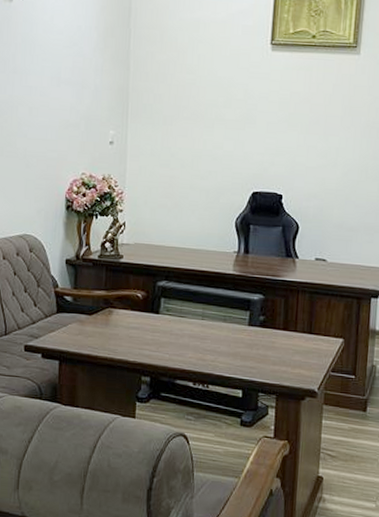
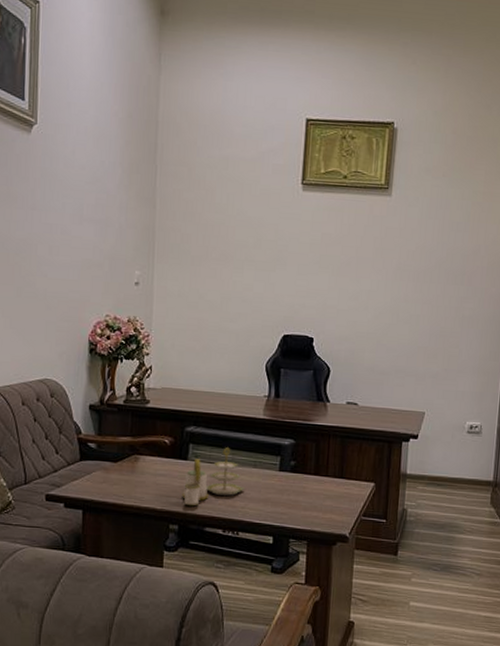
tea set: none [154,302,214,359] -> present [182,447,244,506]

